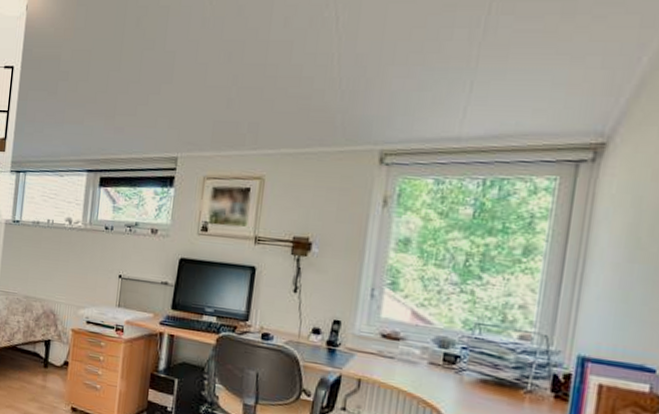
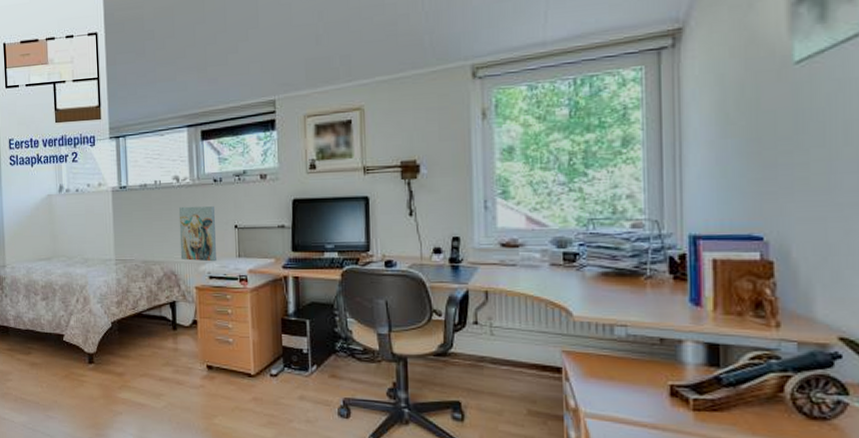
wall art: none [61,248,102,308] -> present [178,206,216,262]

